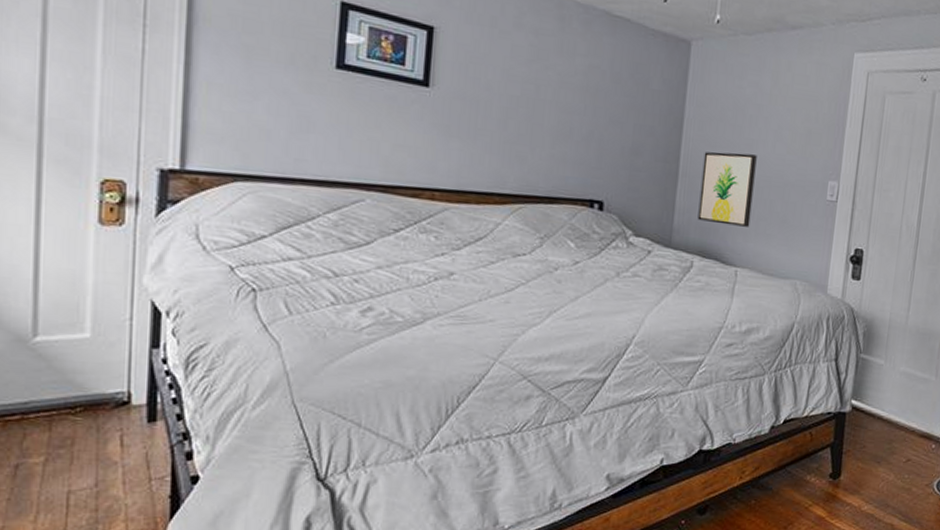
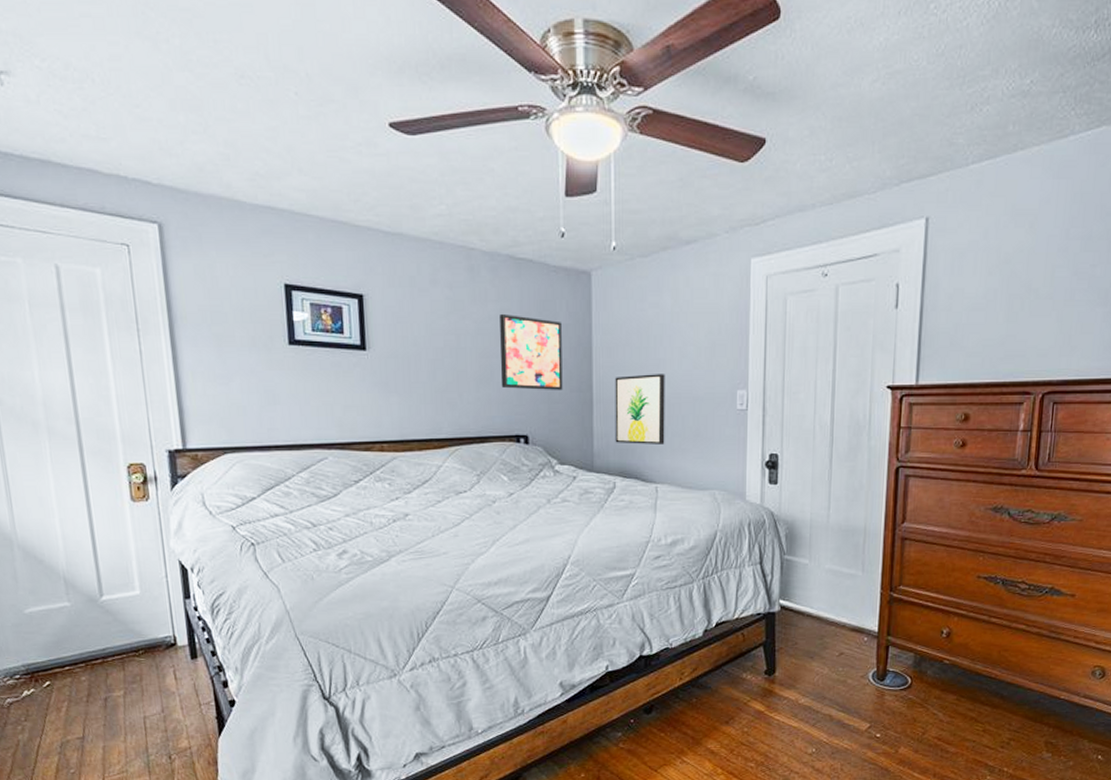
wall art: none [579,69,654,158] -> present [500,313,563,390]

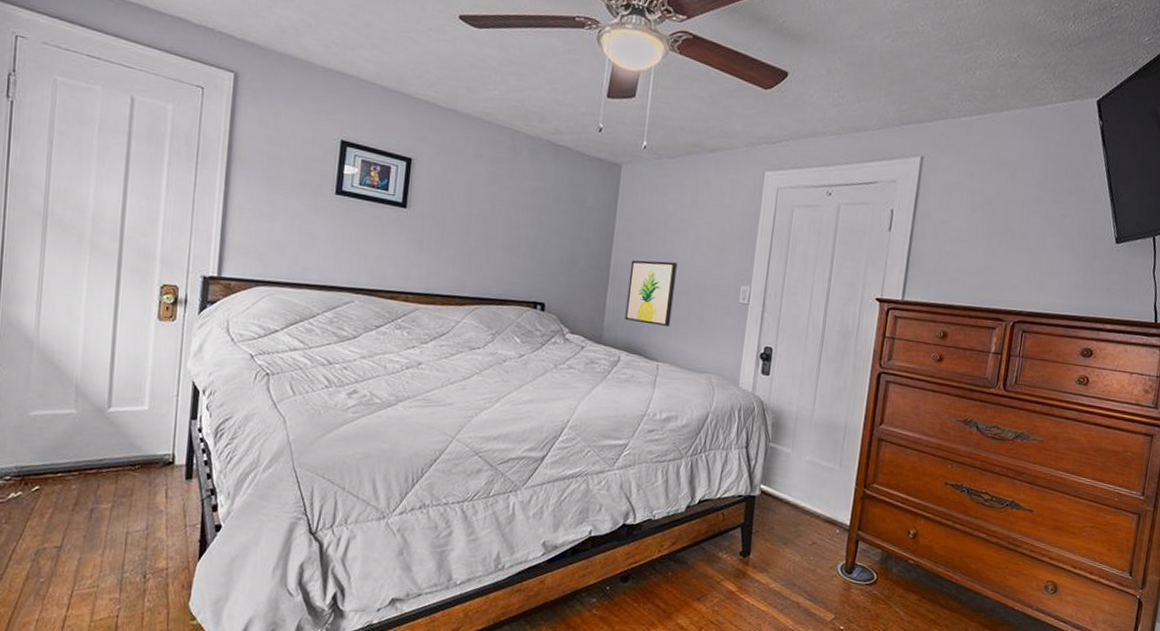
wall art: present [500,313,563,390] -> none [526,191,589,266]

